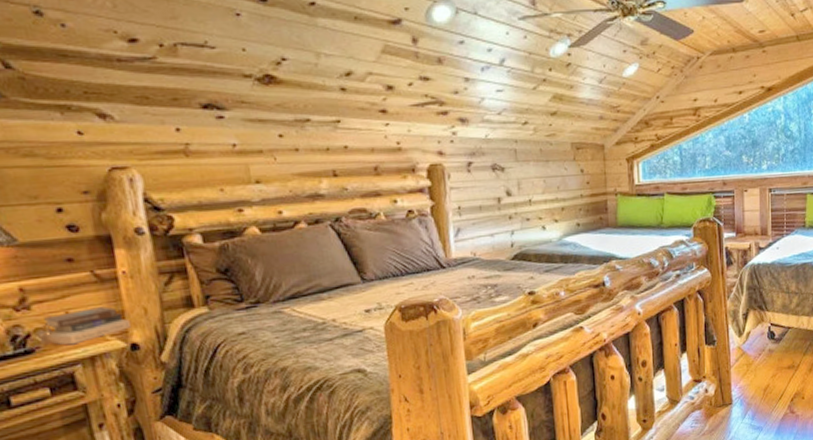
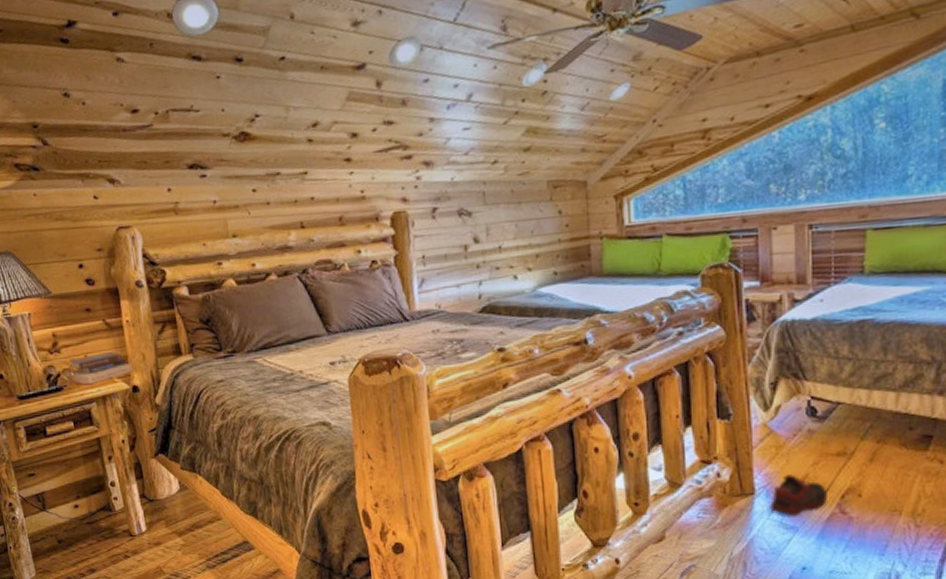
athletic shoe: none [743,386,783,419] -> present [770,474,829,516]

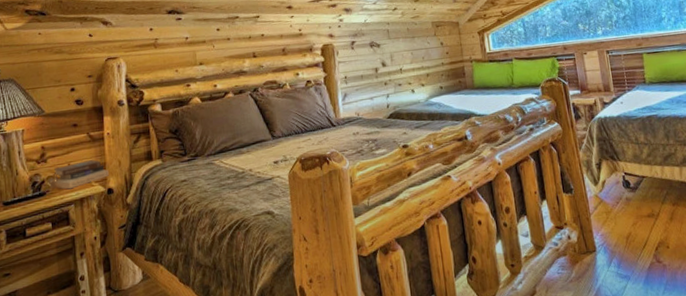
athletic shoe: present [770,474,829,516] -> none [608,234,647,267]

